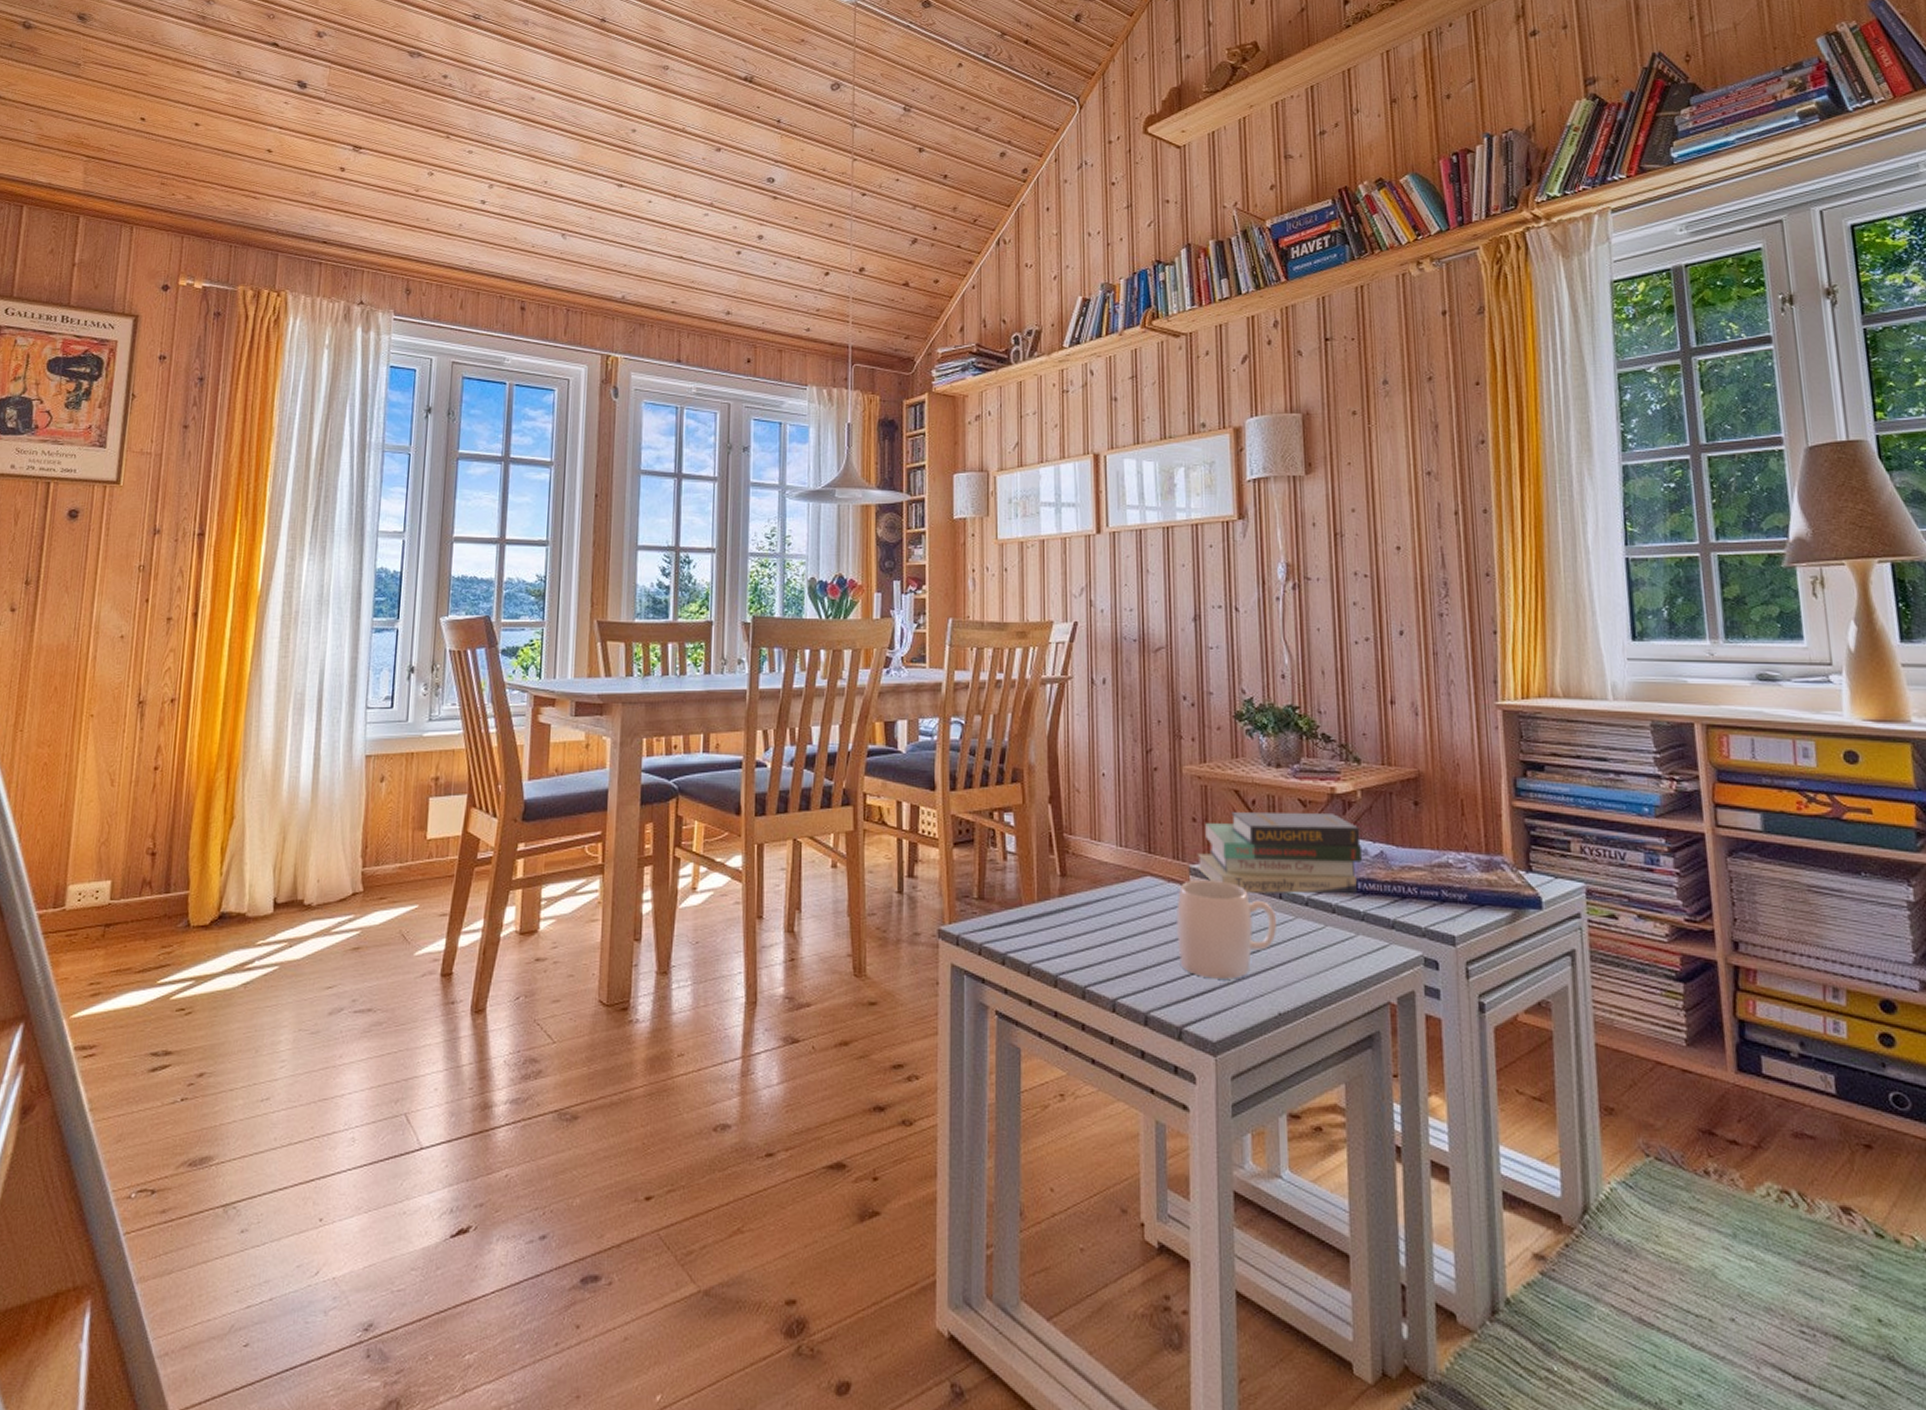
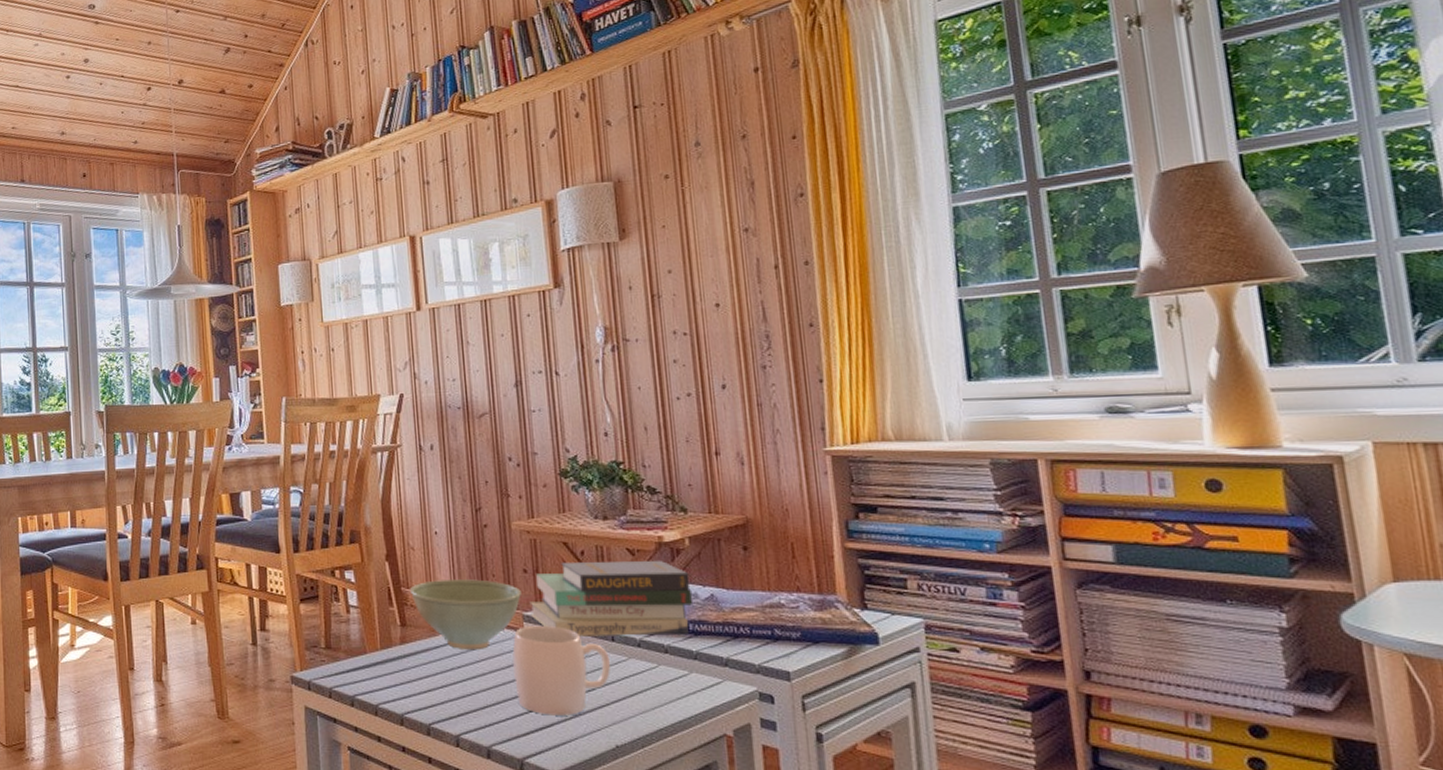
bowl: none [1071,826,1189,905] -> present [409,579,521,651]

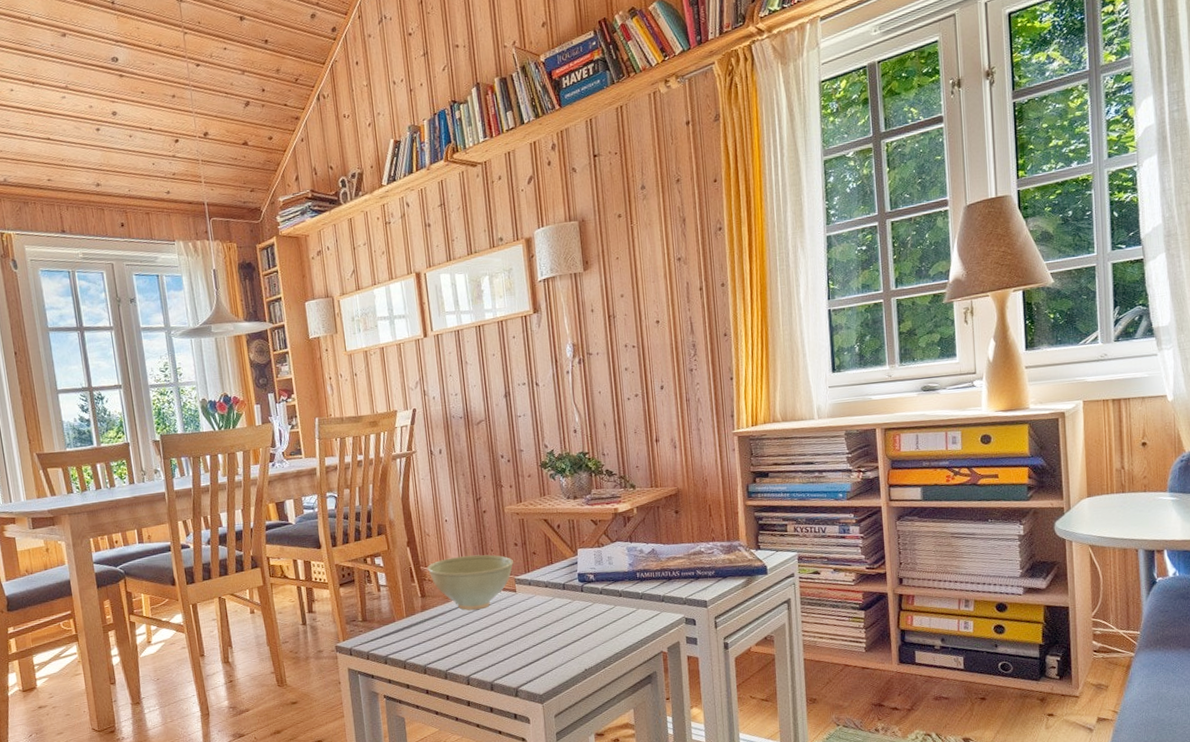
mug: present [512,625,611,716] -> none [508,585,581,653]
books: present [529,561,694,637] -> none [520,527,640,591]

